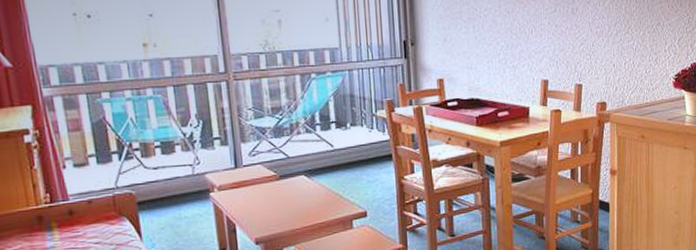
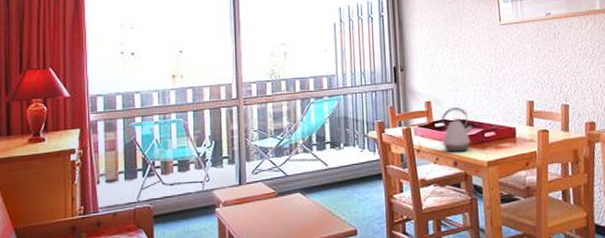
kettle: none [453,85,487,133] -> present [440,106,474,153]

